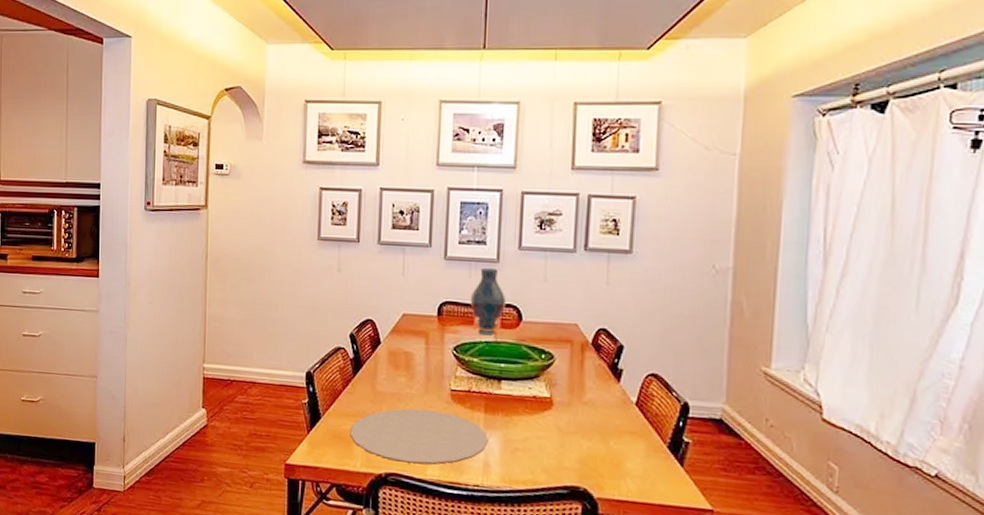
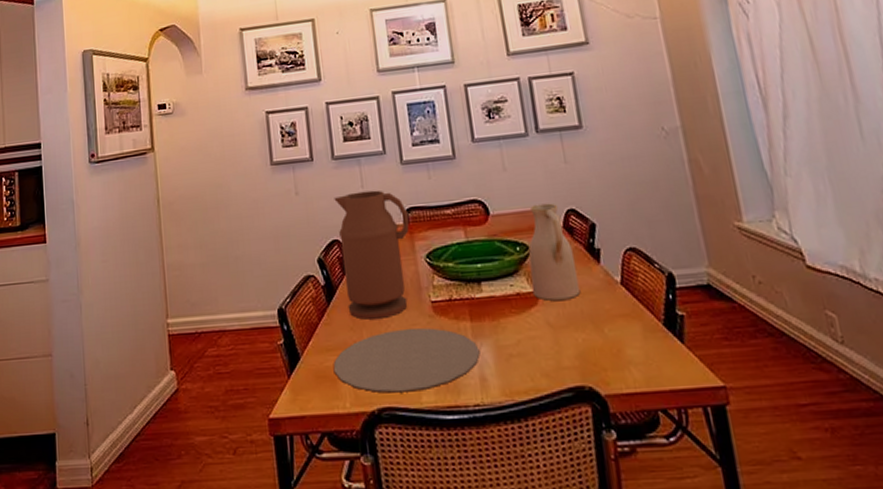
water jug: none [372,278,444,397] -> present [334,190,409,320]
vase: present [470,267,507,336] -> none [433,165,471,237]
ceramic pitcher: none [548,318,597,410] -> present [528,203,581,301]

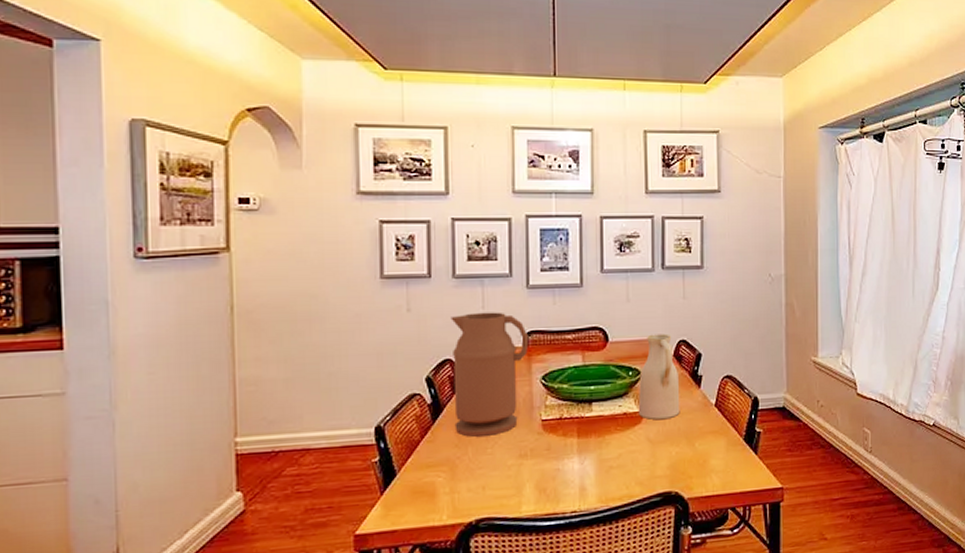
placemat: present [333,328,480,393] -> none [432,444,583,505]

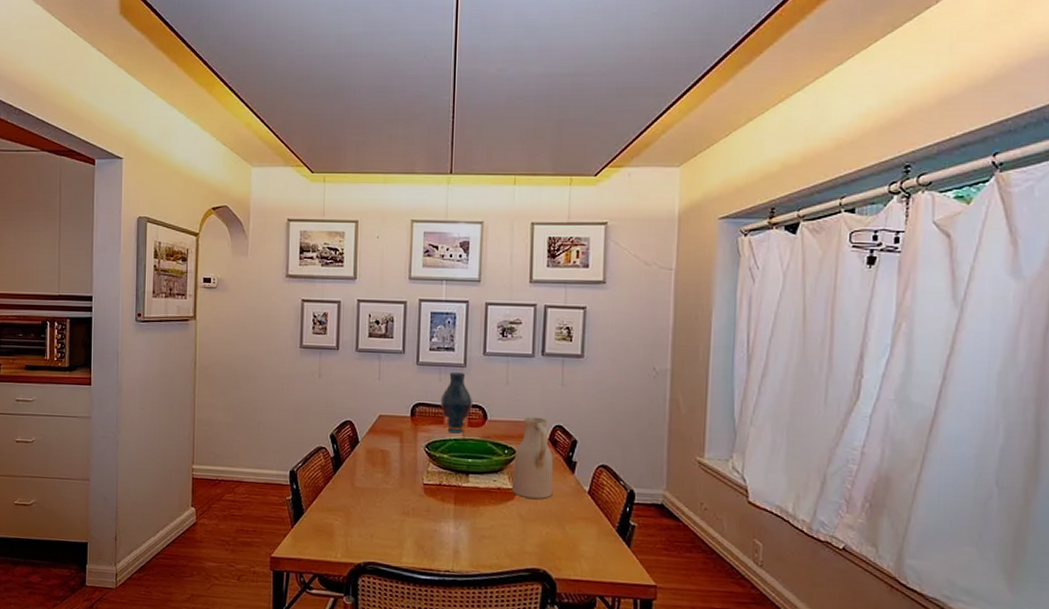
water jug: present [450,312,529,437] -> none [351,382,416,492]
vase: none [556,292,593,360] -> present [440,371,473,434]

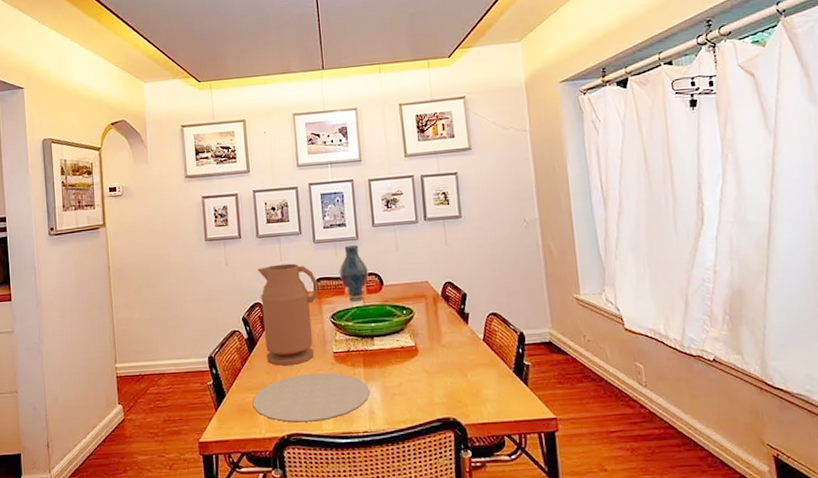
placemat: none [331,502,458,553] -> present [252,372,370,423]
water jug: none [351,382,416,492] -> present [257,263,319,366]
ceramic pitcher: present [511,417,554,500] -> none [412,277,452,353]

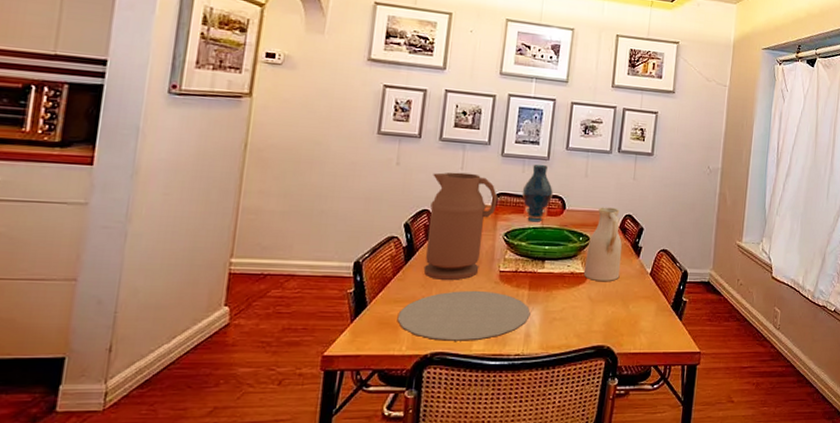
ceramic pitcher: none [412,277,452,353] -> present [583,207,623,282]

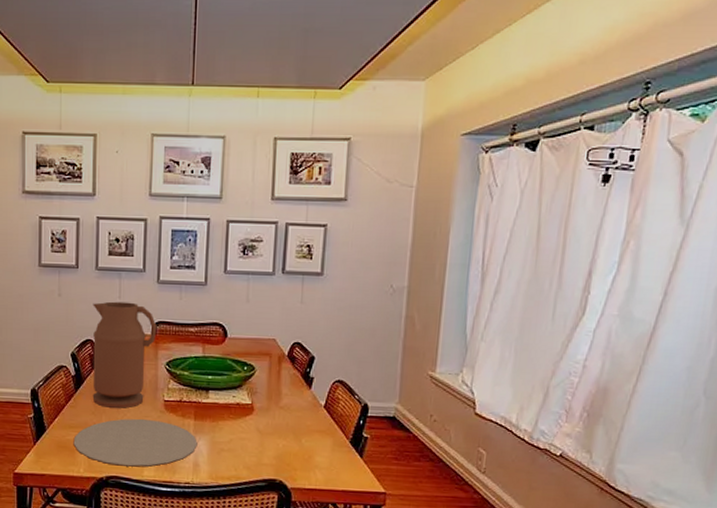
vase: present [522,164,554,222] -> none [181,290,214,351]
ceramic pitcher: present [583,207,623,282] -> none [250,334,292,414]

